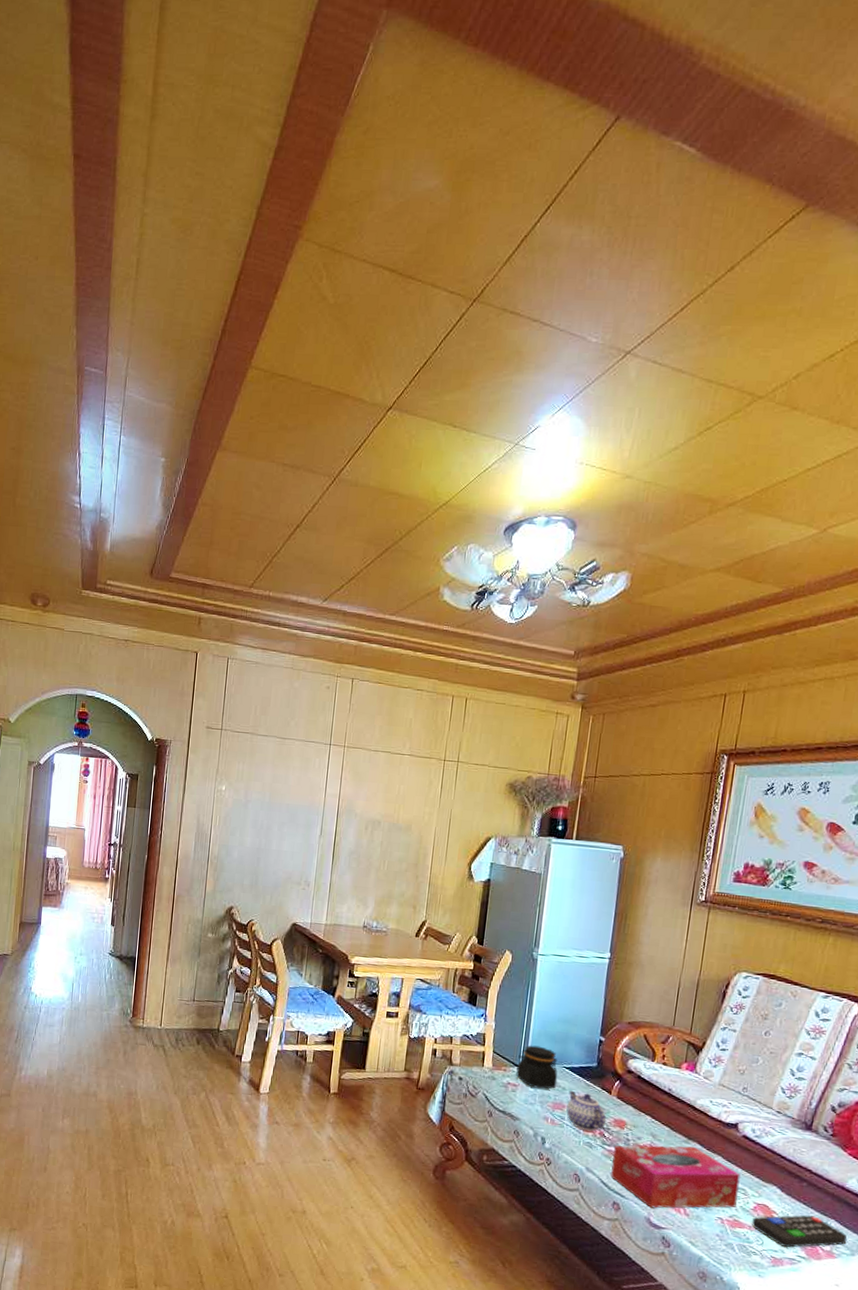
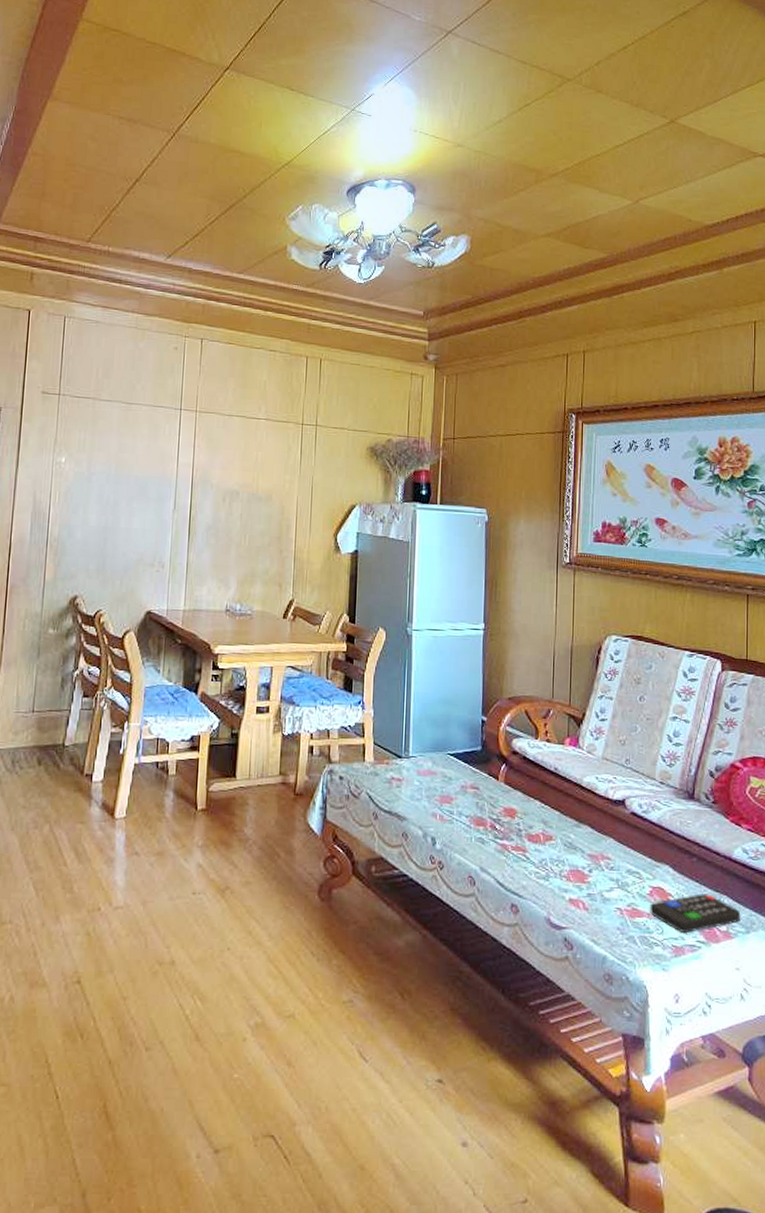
jar: present [516,1045,558,1089] -> none [399,732,443,781]
teapot: present [566,1090,607,1132] -> none [455,779,496,825]
tissue box: present [610,1145,741,1209] -> none [506,830,633,906]

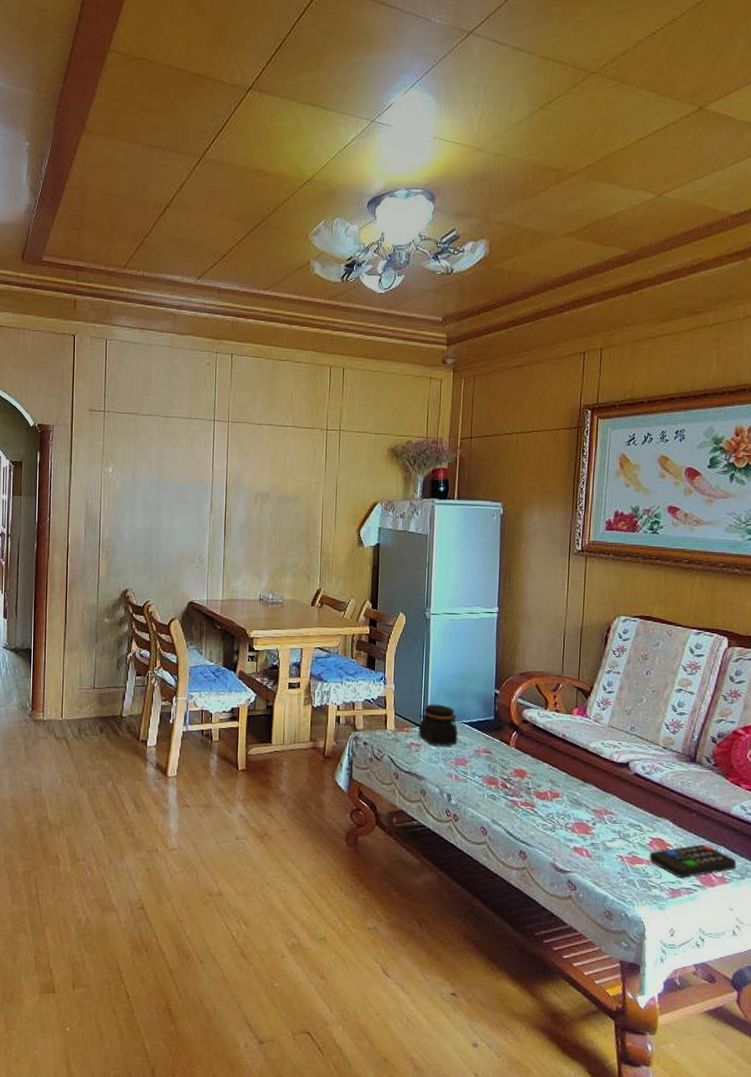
jar: none [399,732,443,781] -> present [418,704,458,746]

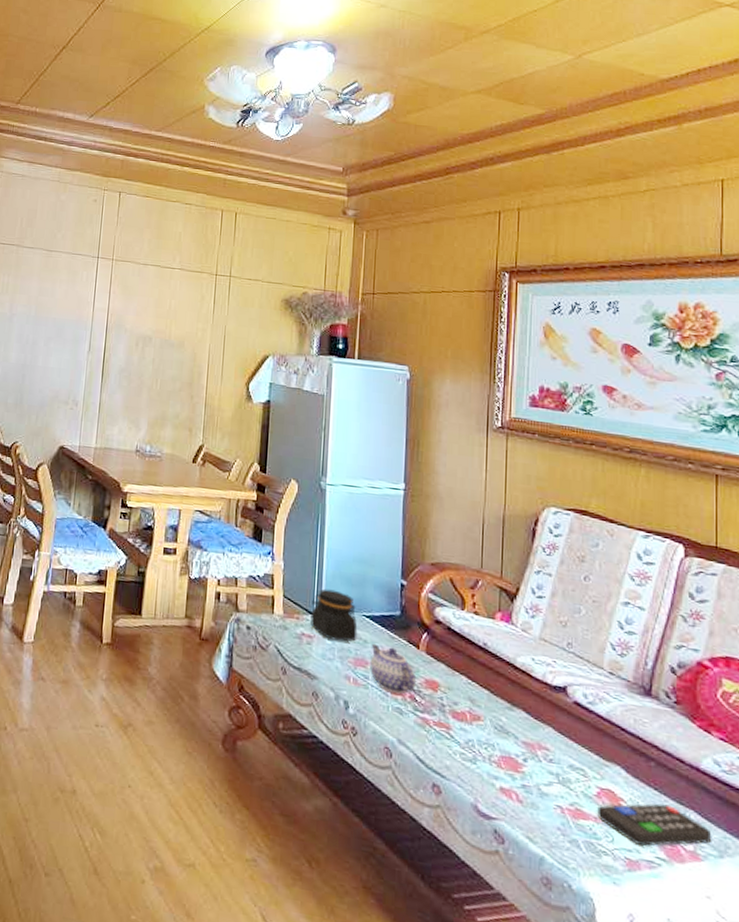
teapot: none [469,745,507,784] -> present [370,643,417,694]

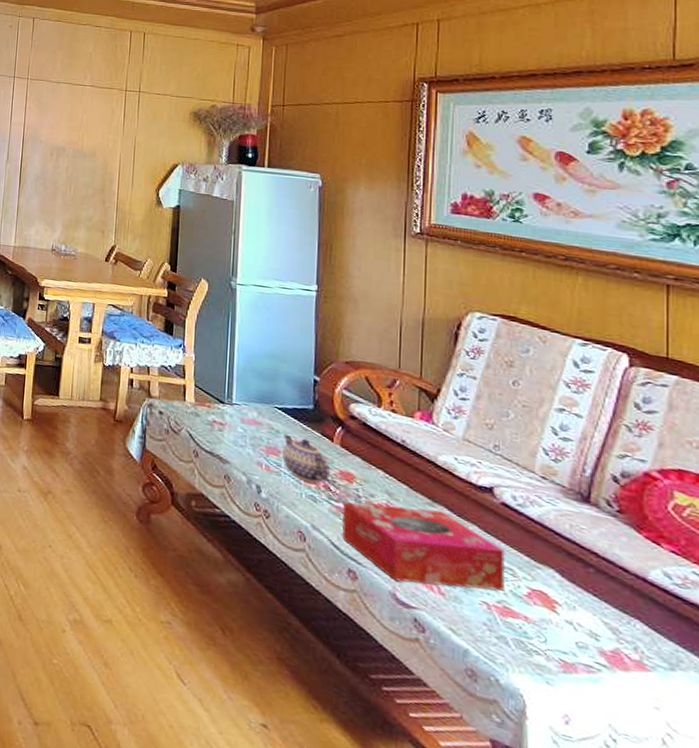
jar: present [310,588,358,642] -> none [222,380,270,431]
tissue box: none [427,712,577,794] -> present [342,501,505,591]
remote control: present [596,803,712,847] -> none [526,605,662,655]

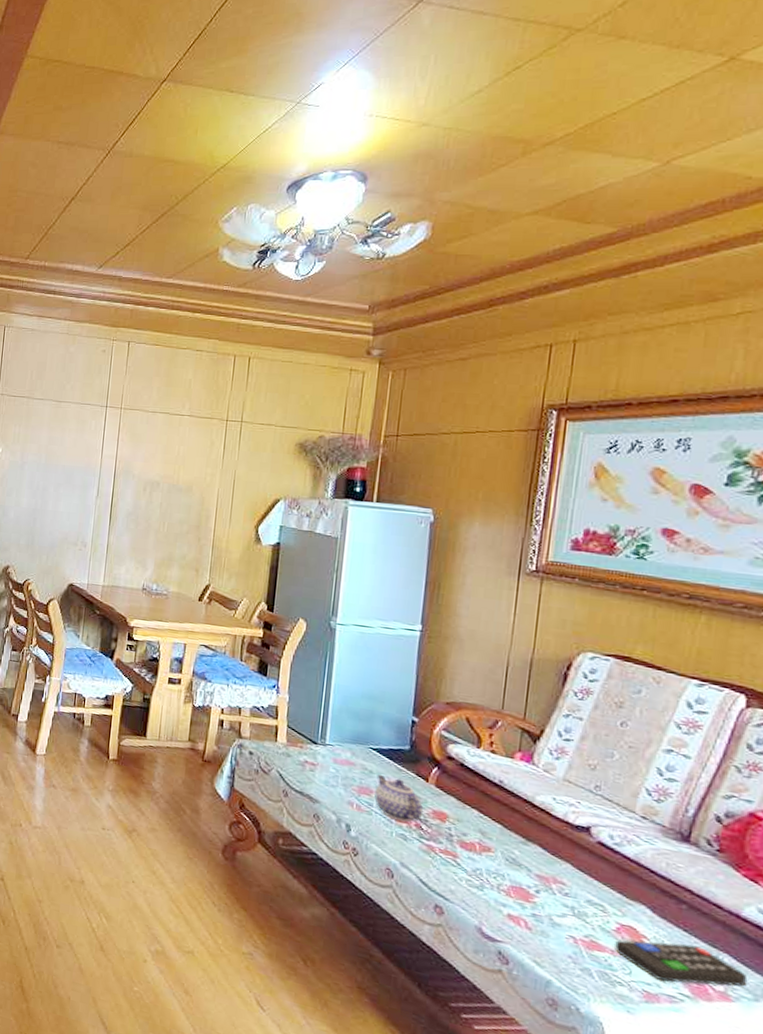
tissue box: present [342,501,505,591] -> none [431,840,597,926]
remote control: none [526,605,662,655] -> present [613,939,748,987]

